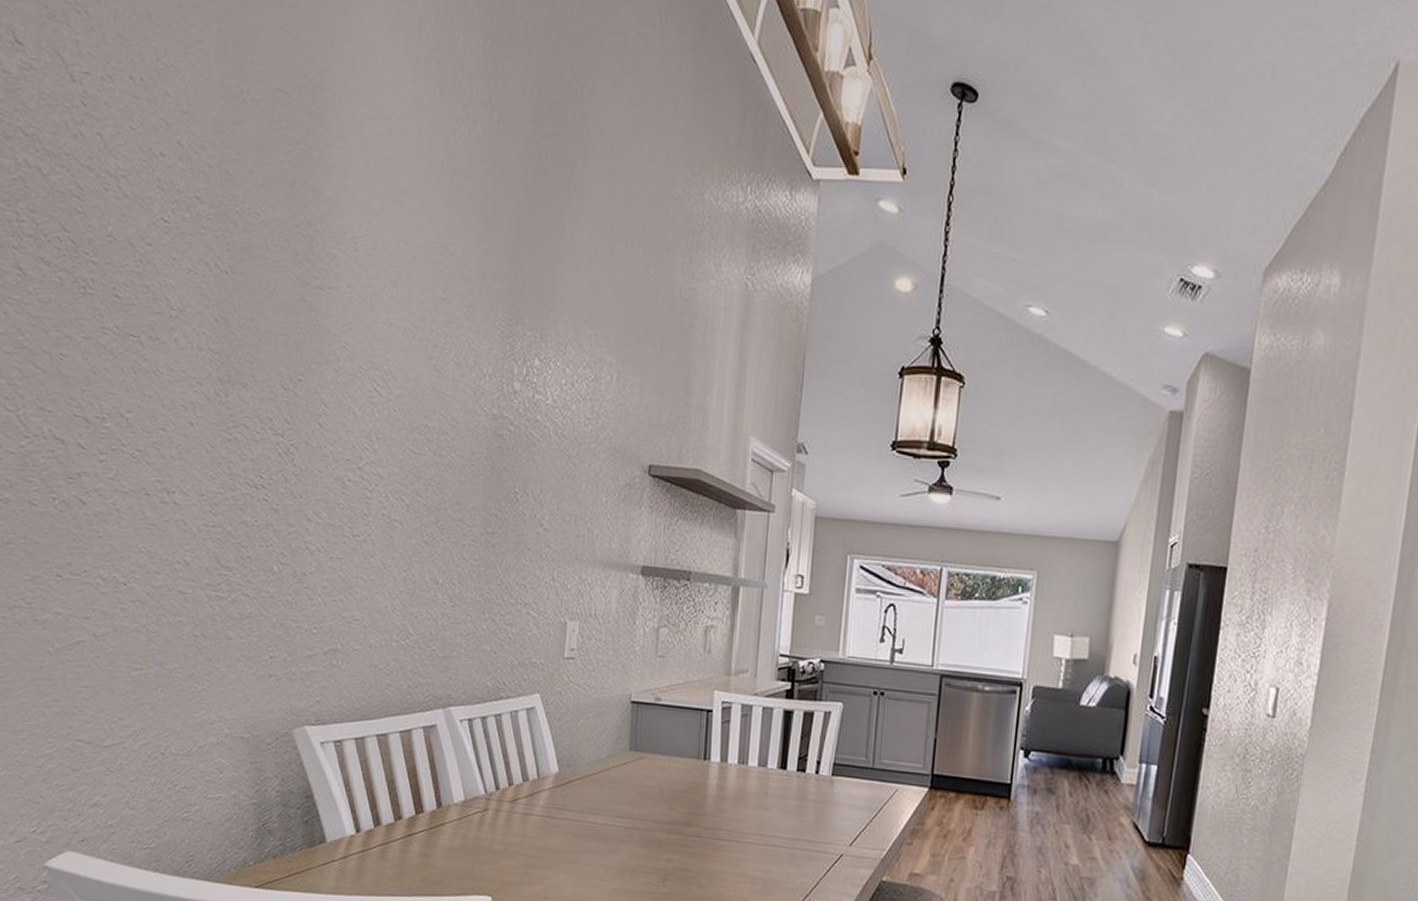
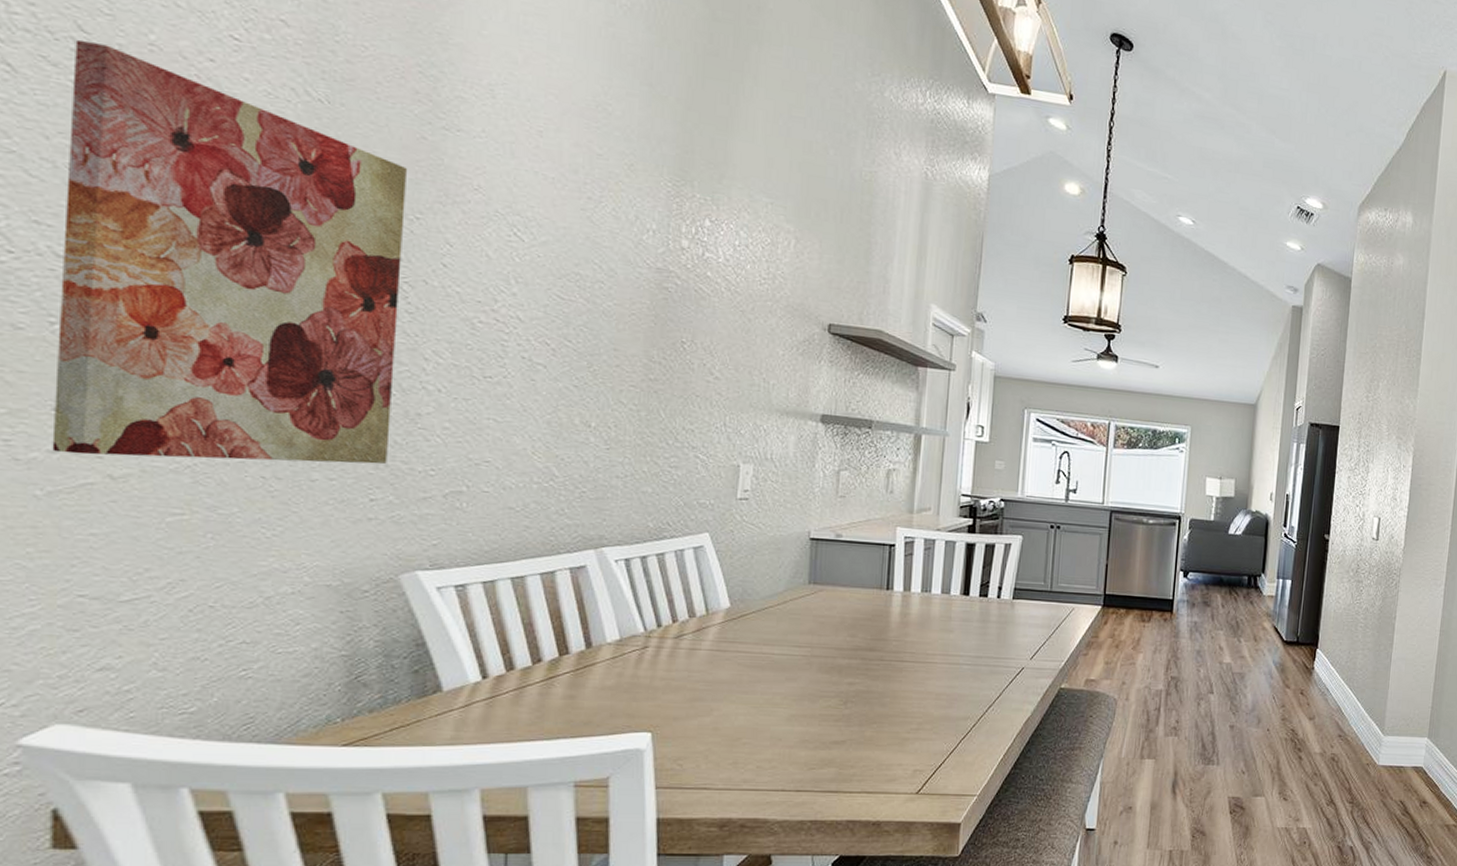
wall art: none [57,240,291,623] -> present [52,40,407,465]

